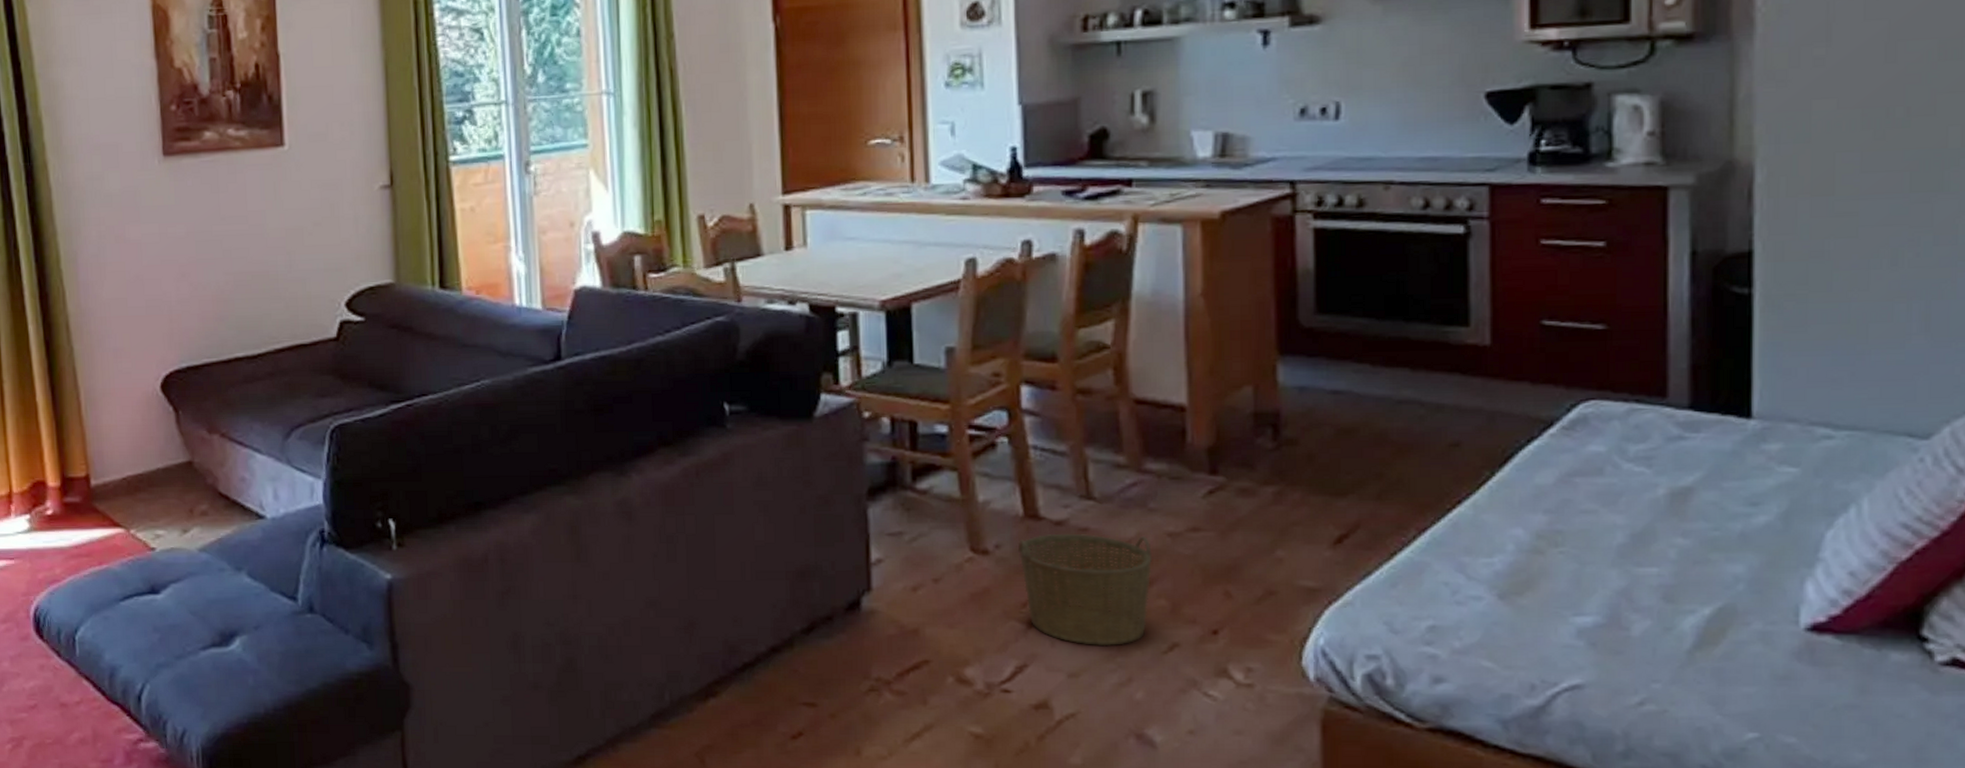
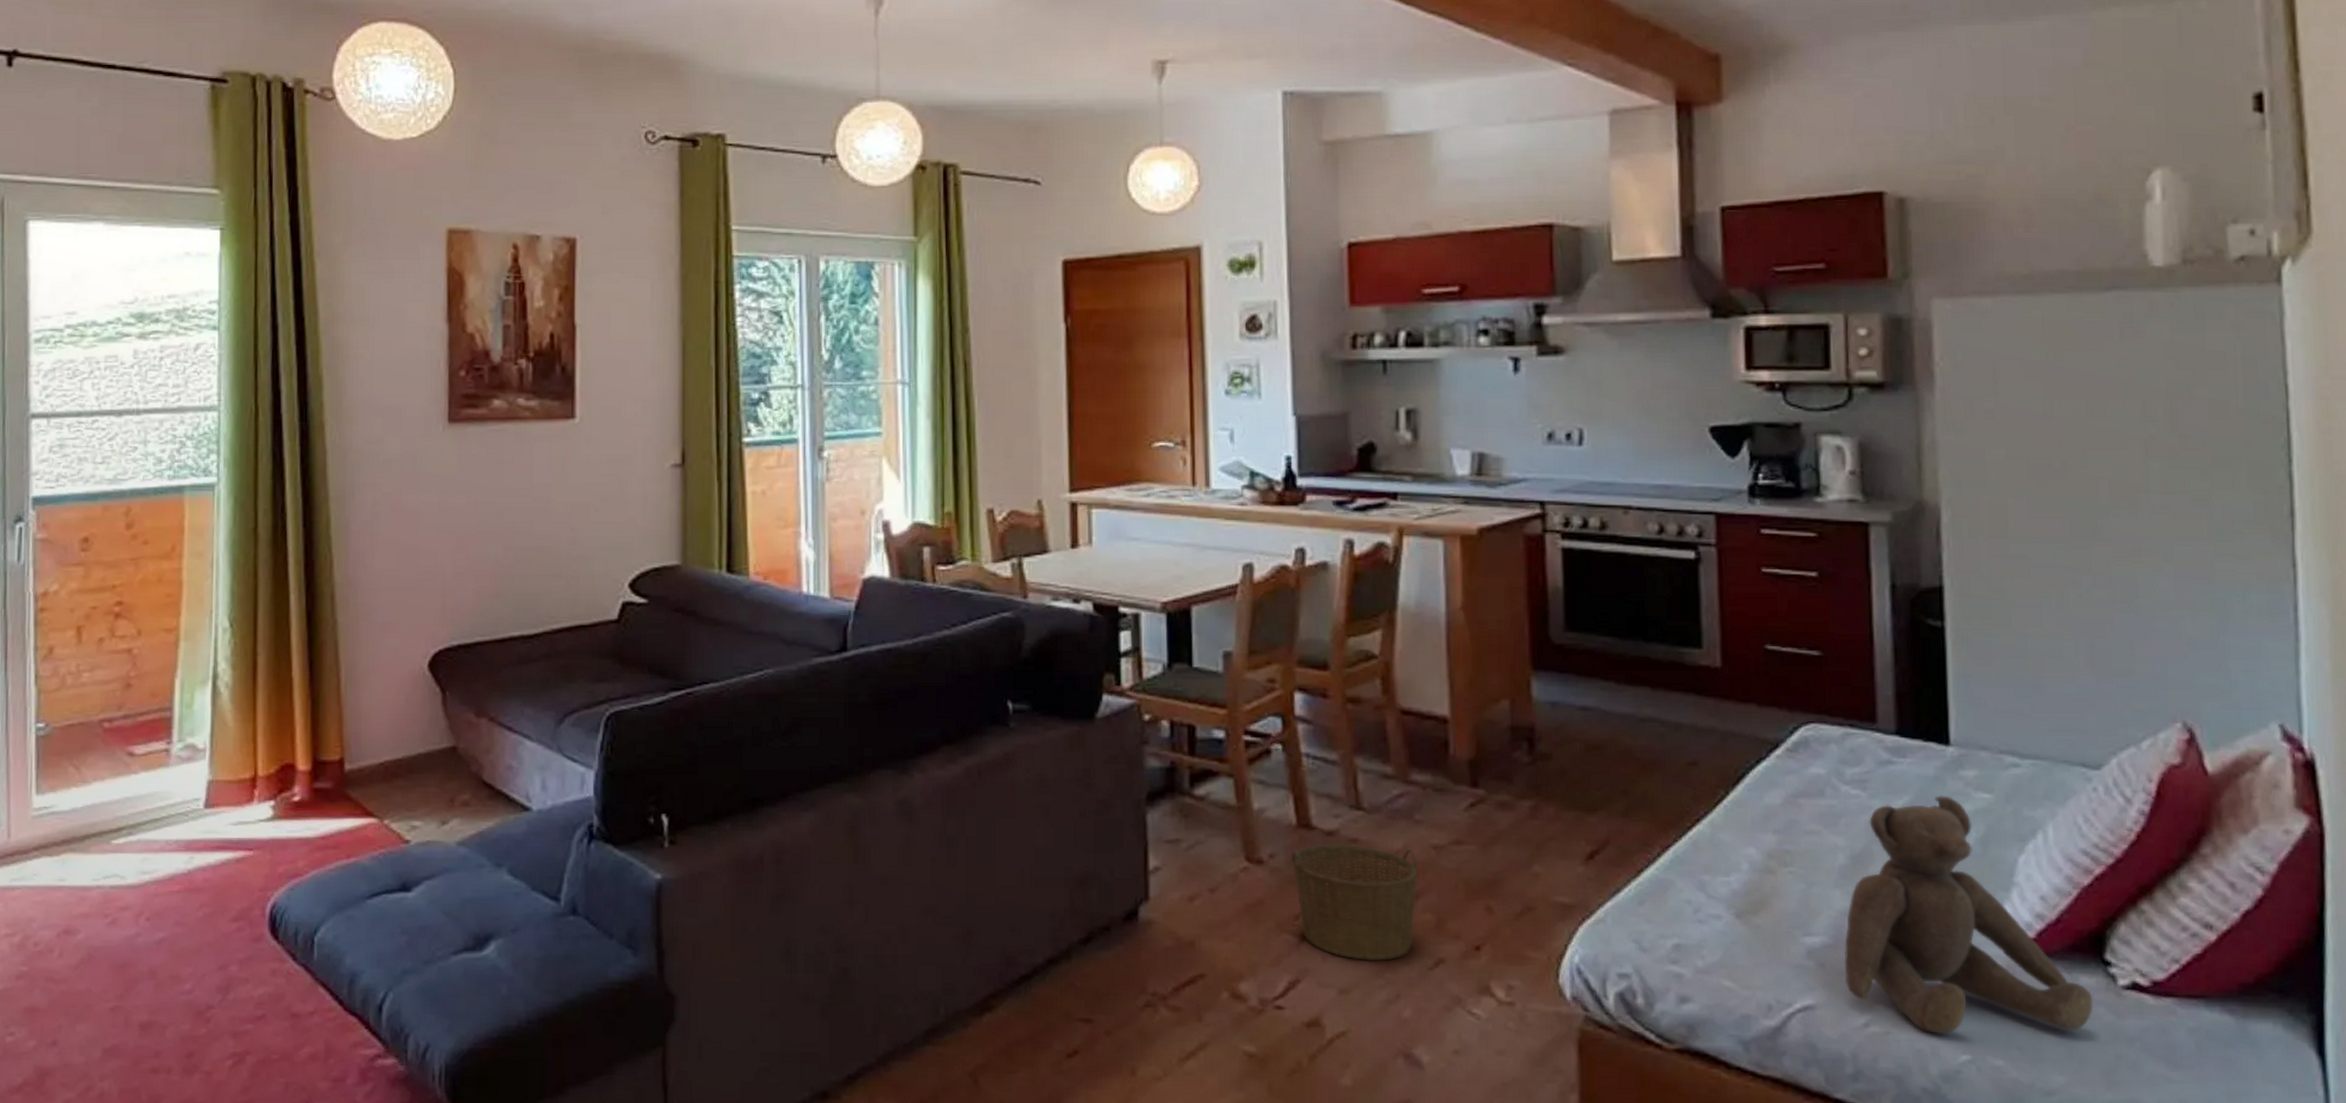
teddy bear: none [1618,470,1905,712] -> present [1844,795,2093,1034]

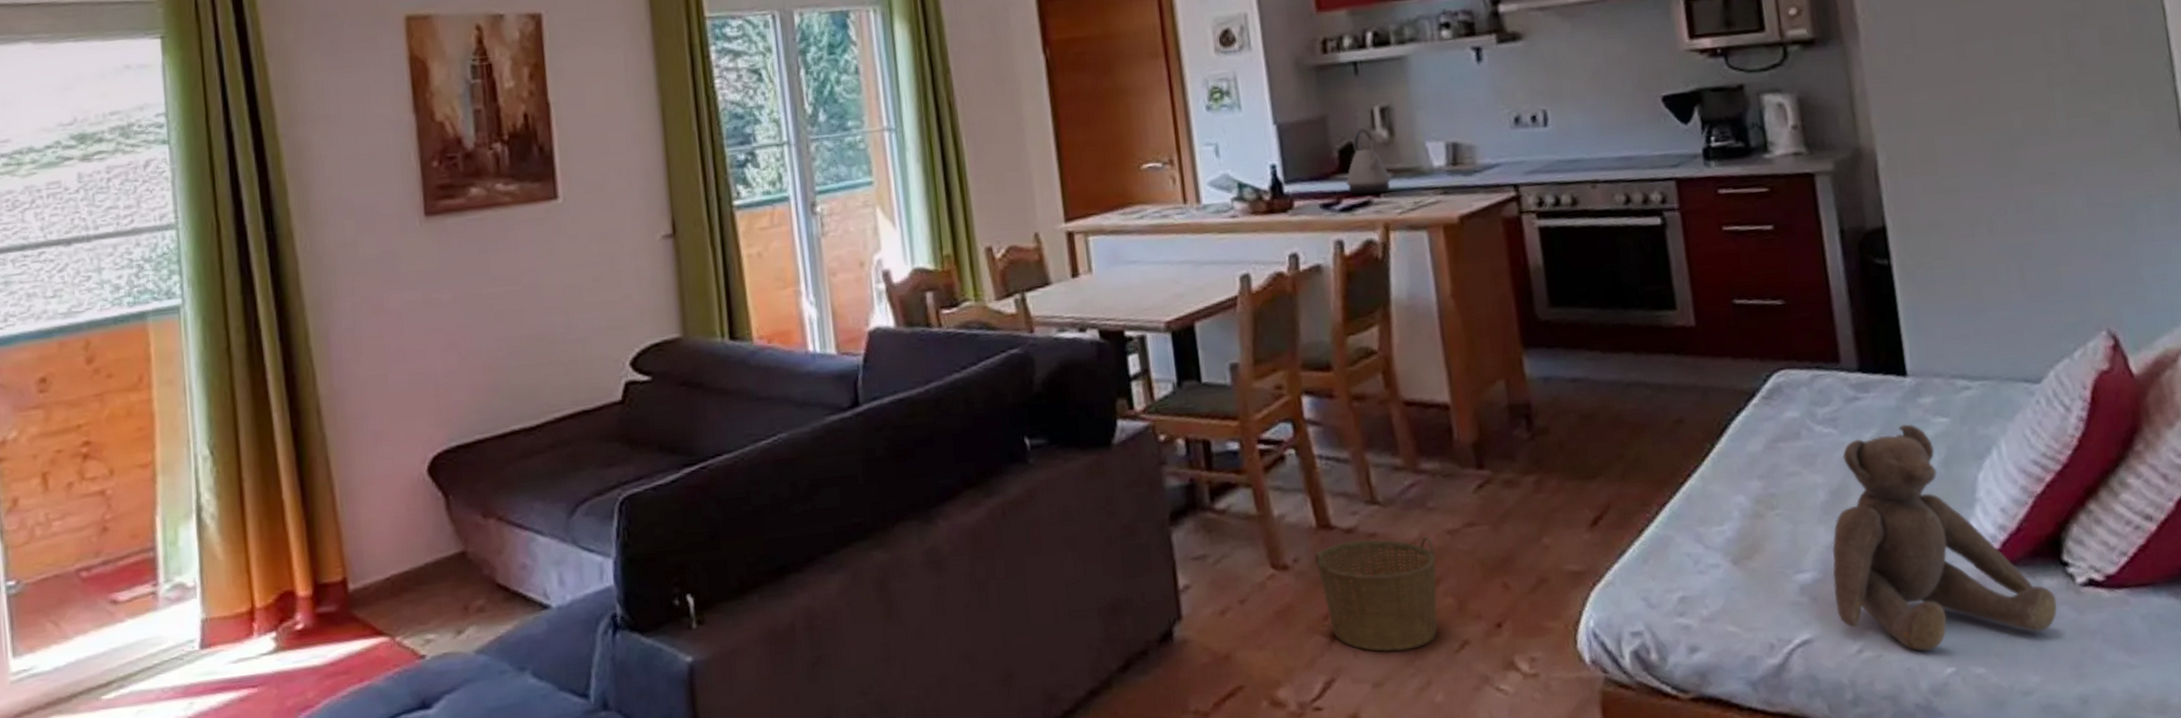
kettle: none [1363,428,1410,497] -> present [1346,128,1391,196]

